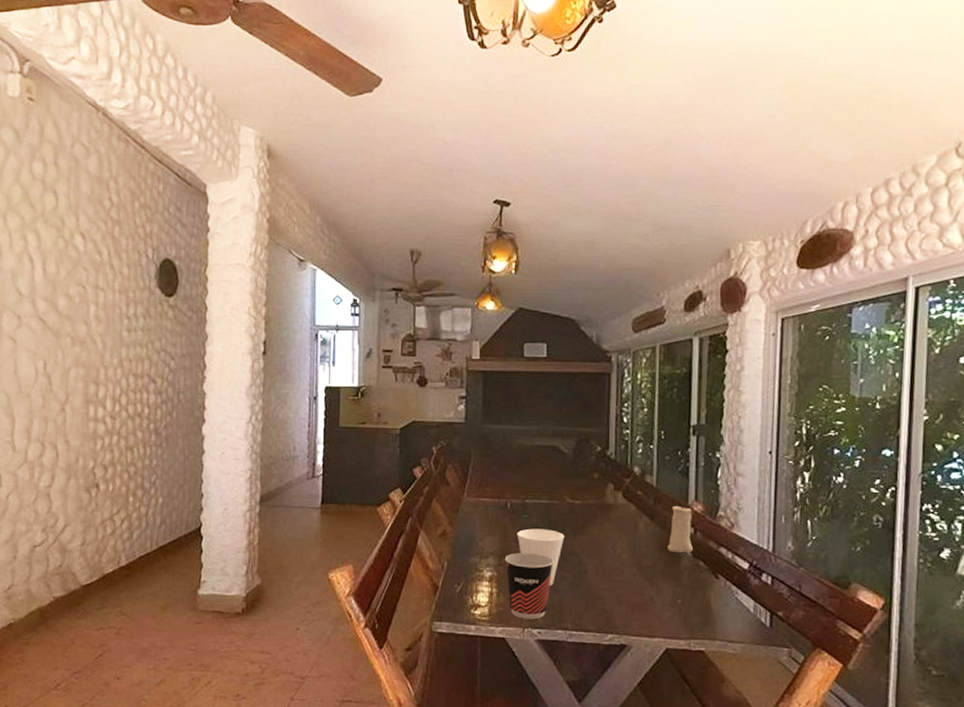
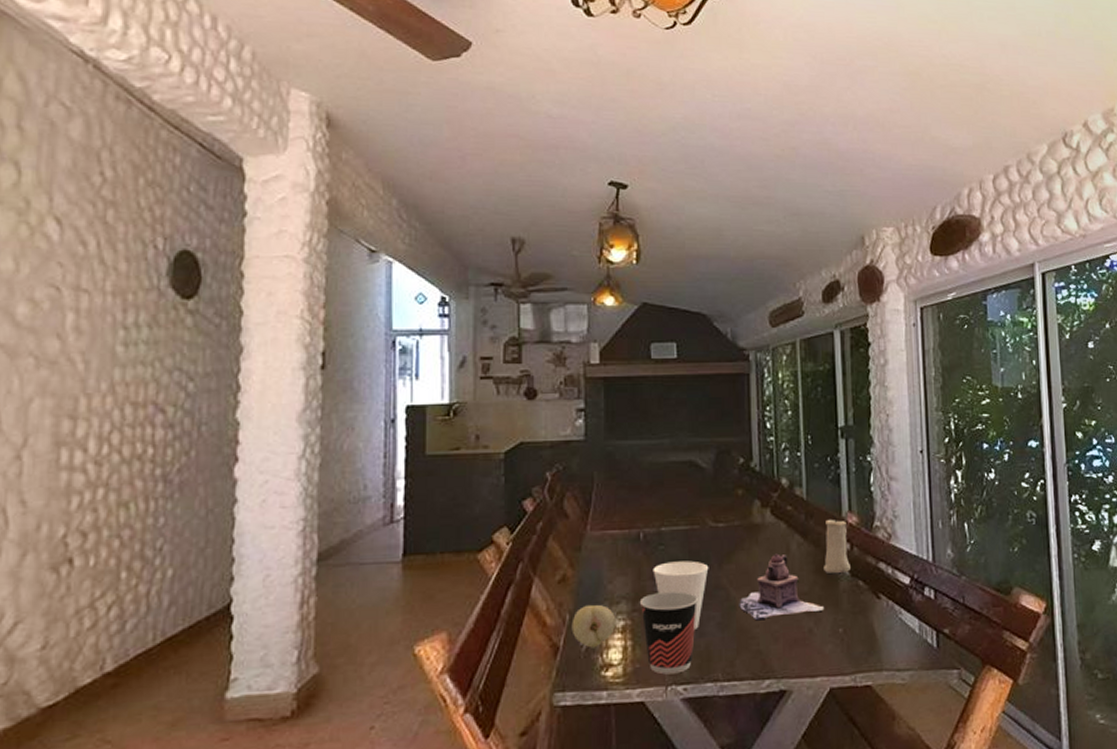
fruit: none [448,556,484,591] -> present [571,604,615,648]
teapot: none [589,530,666,585] -> present [739,553,825,621]

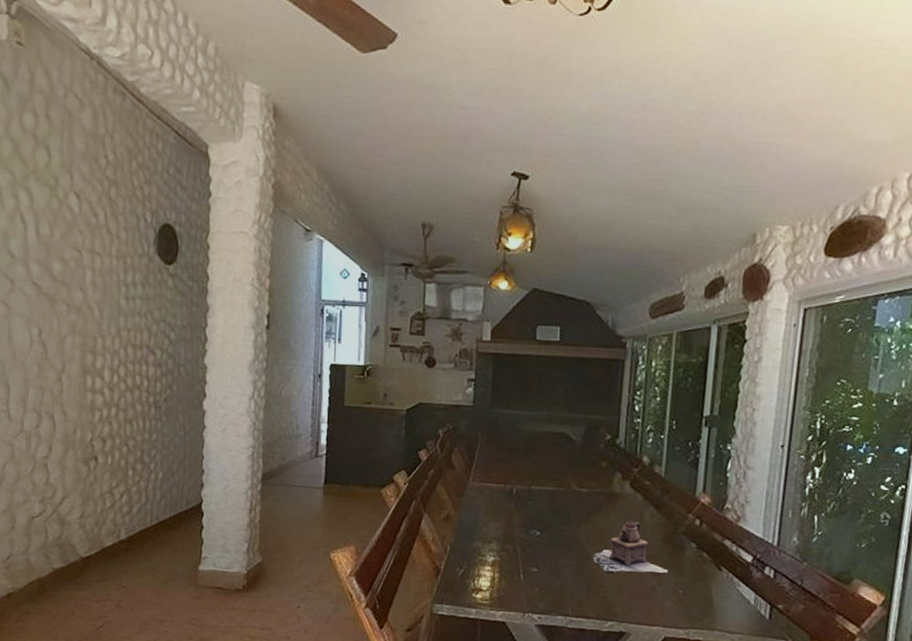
fruit: present [571,604,615,648] -> none [451,540,487,575]
cup: present [639,591,698,675] -> none [508,538,557,605]
cup: present [653,561,709,629] -> none [521,515,570,572]
candle: present [824,515,850,574] -> none [672,494,699,545]

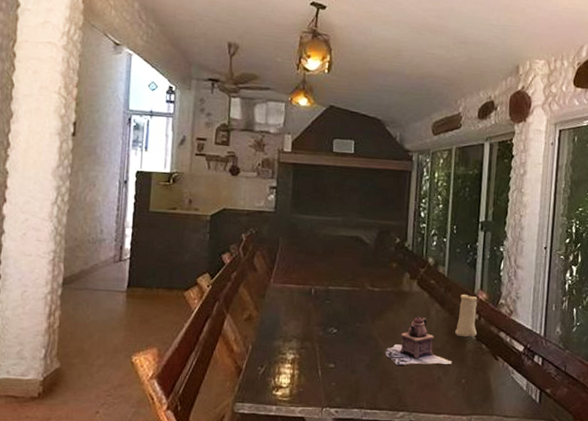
candle: none [672,494,699,545] -> present [455,291,477,338]

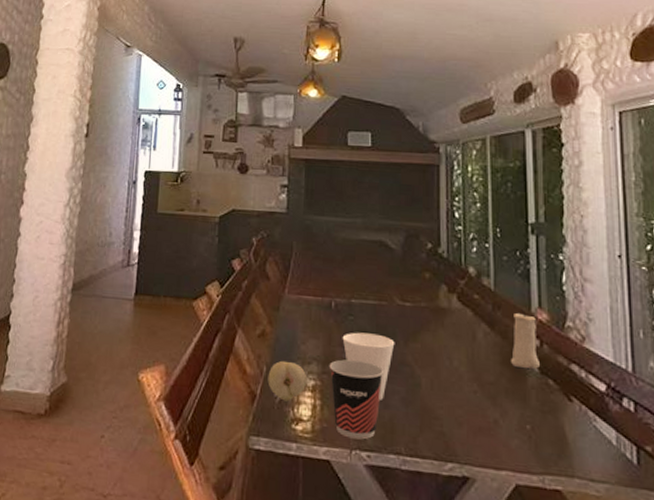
fruit: none [252,339,287,373] -> present [267,360,306,401]
cup: none [307,336,353,399] -> present [329,359,383,440]
cup: none [319,313,364,367] -> present [342,332,395,400]
teapot: present [384,316,453,366] -> none [423,339,511,404]

